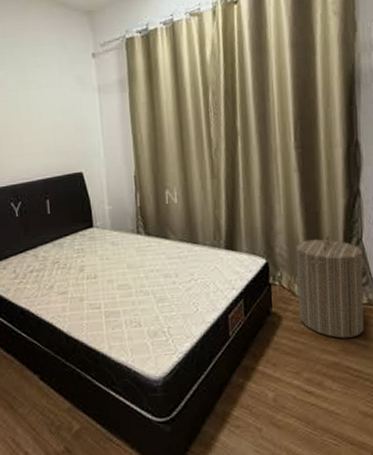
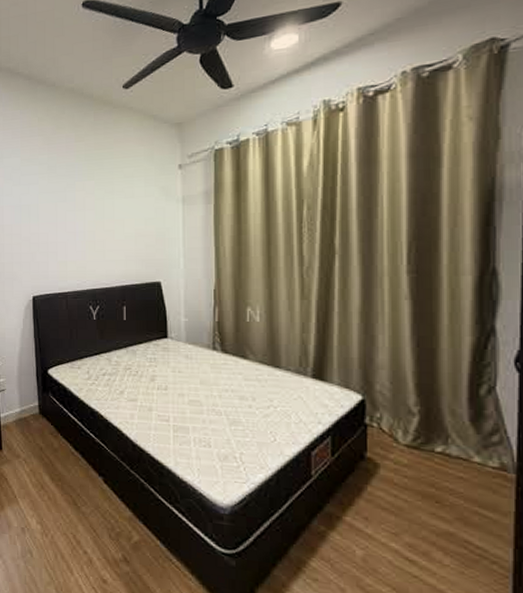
laundry hamper: present [295,235,365,338] -> none [401,377,495,507]

